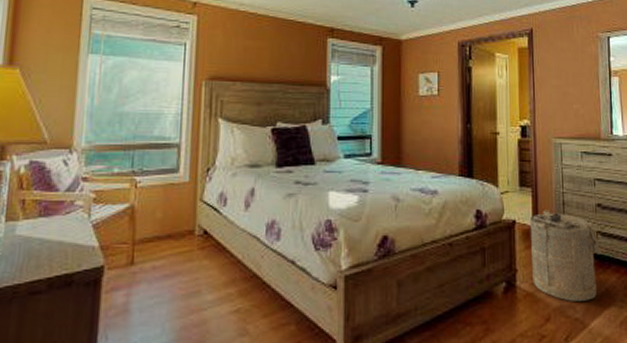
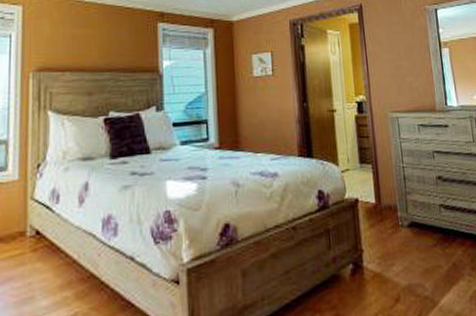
laundry hamper: present [529,210,610,301] -> none [372,186,454,279]

